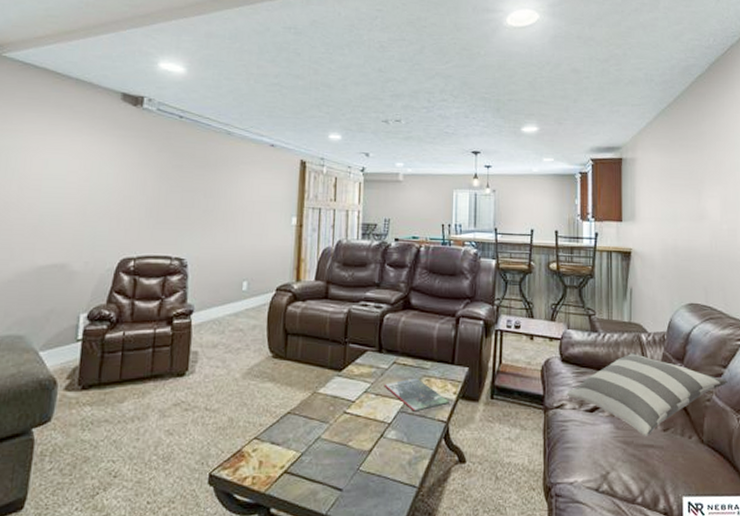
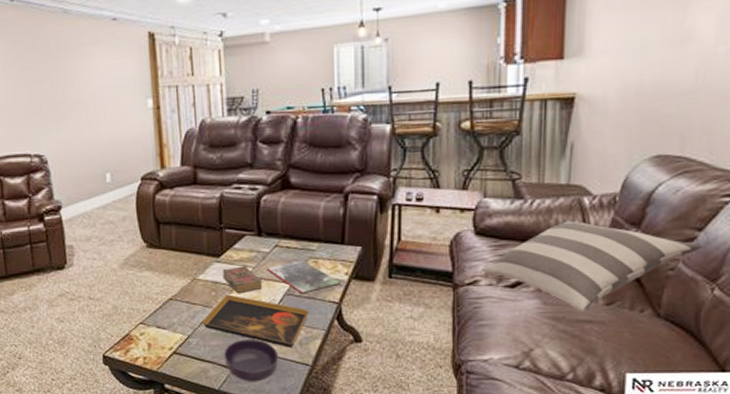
decorative tray: none [317,410,420,468] -> present [202,294,310,347]
bowl: none [335,457,389,506] -> present [224,339,279,382]
book: none [342,380,379,410] -> present [222,265,263,294]

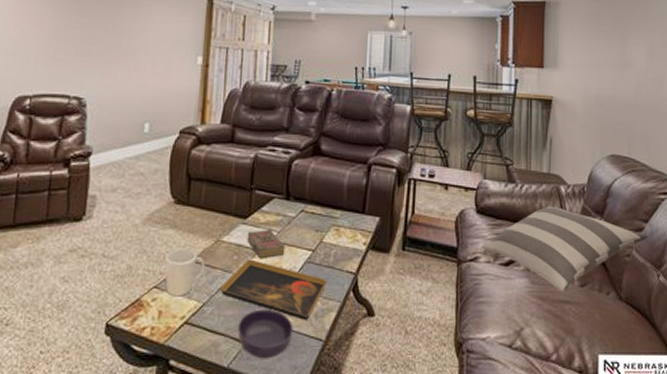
mug: none [146,288,186,331] -> present [164,248,206,297]
magazine: present [266,260,341,294] -> none [290,227,359,262]

